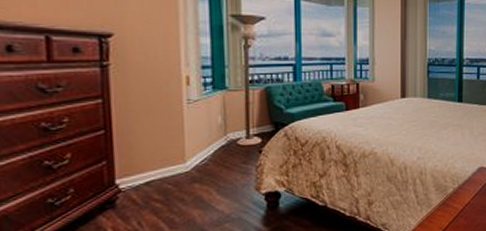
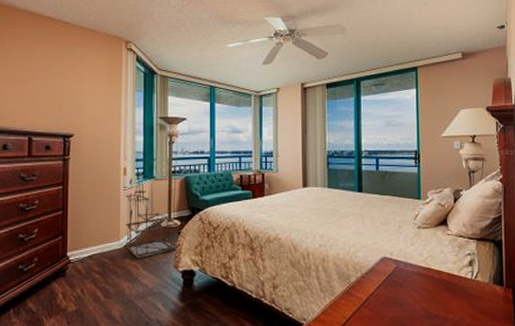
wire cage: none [191,80,260,182] -> present [125,170,179,258]

